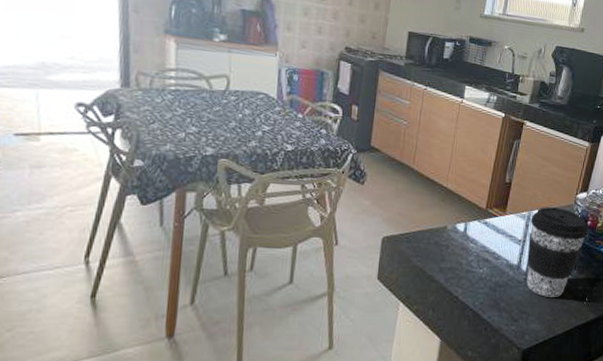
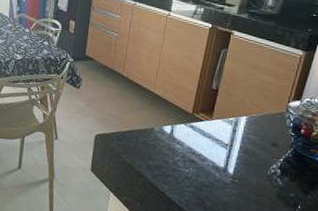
coffee cup: present [526,207,589,297] -> none [233,113,302,202]

